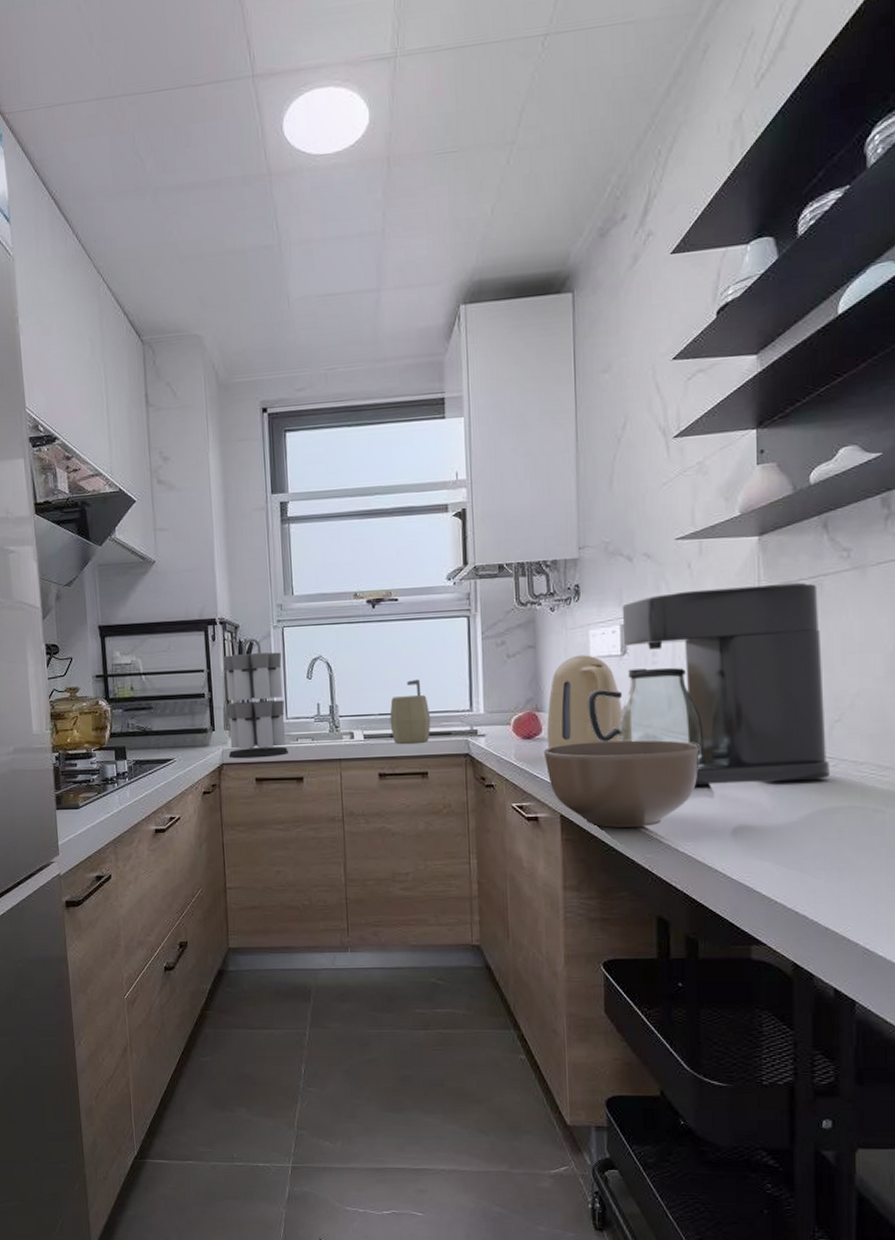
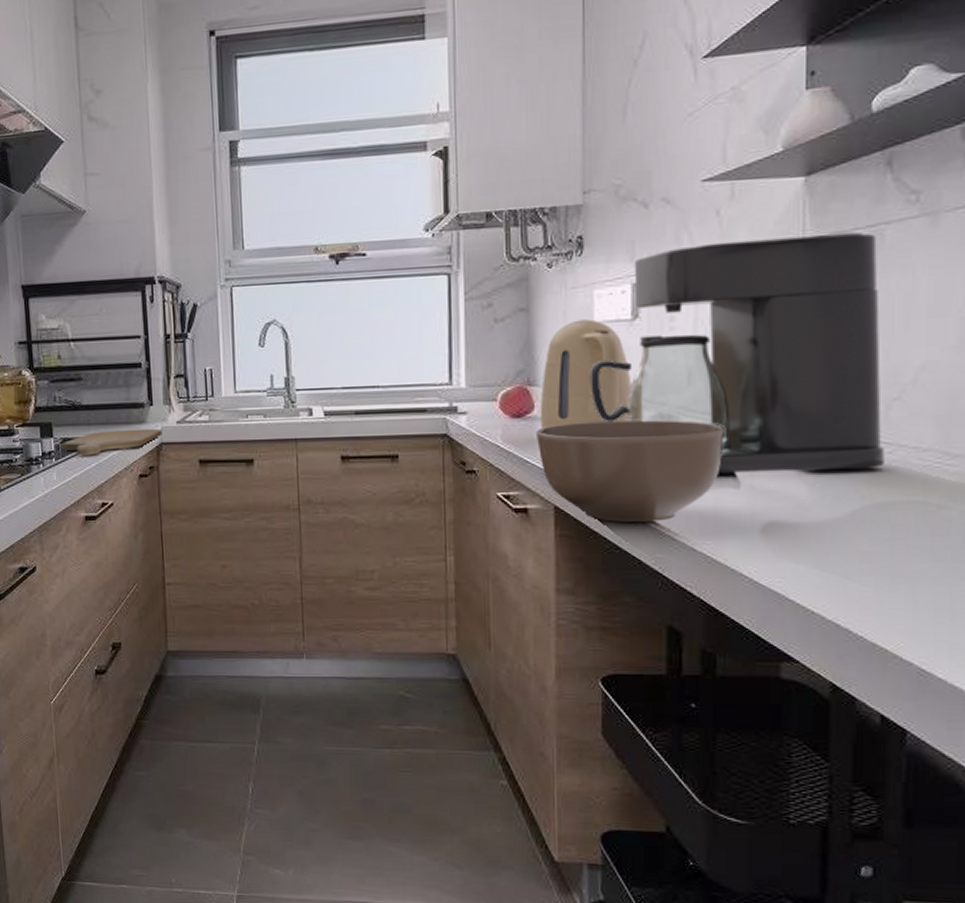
chopping board: none [133,751,223,776] -> present [60,428,162,456]
spice rack: present [223,638,288,759] -> none [163,299,237,438]
soap dispenser: present [389,679,431,745] -> none [354,347,403,424]

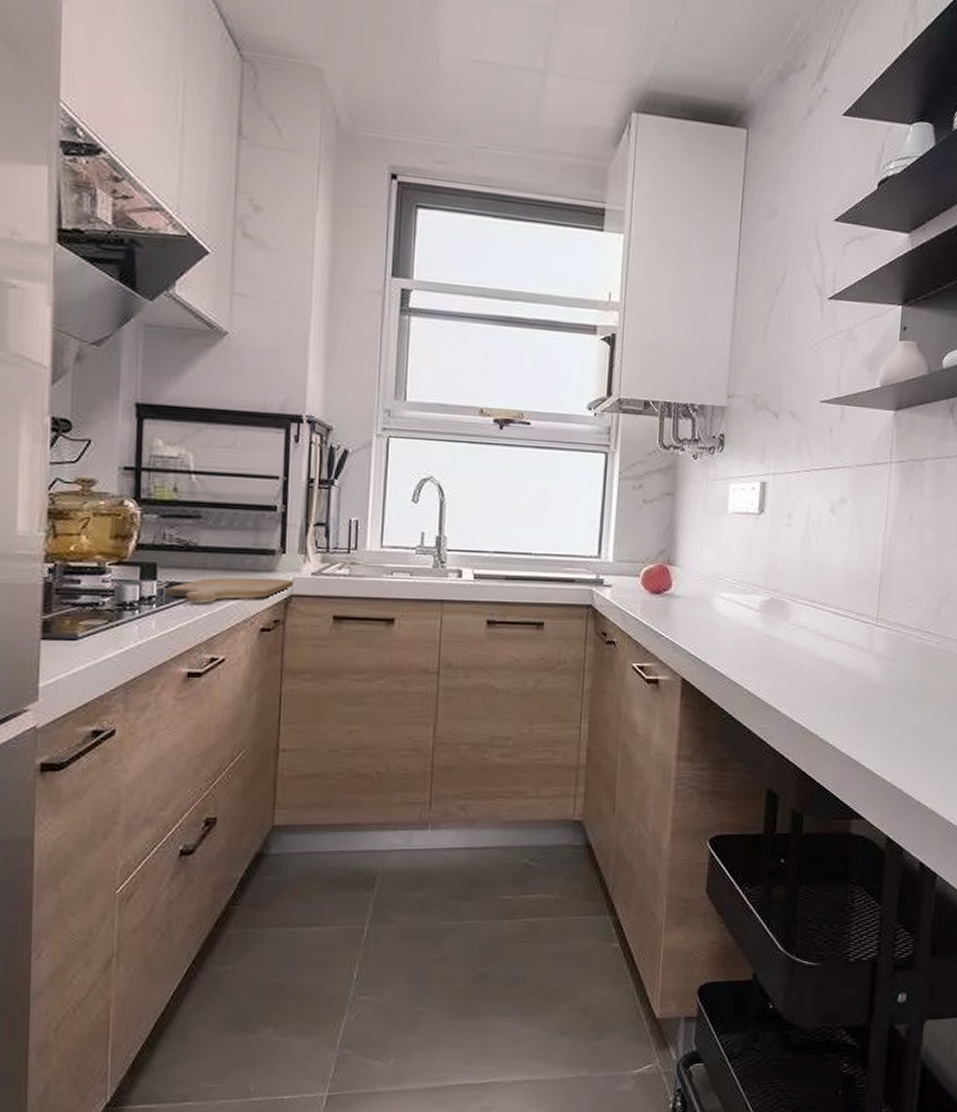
bowl: present [535,419,726,523] -> none [670,602,824,696]
kettle: present [540,319,633,428] -> none [675,509,755,606]
coffee maker: present [589,233,885,473] -> none [719,455,940,656]

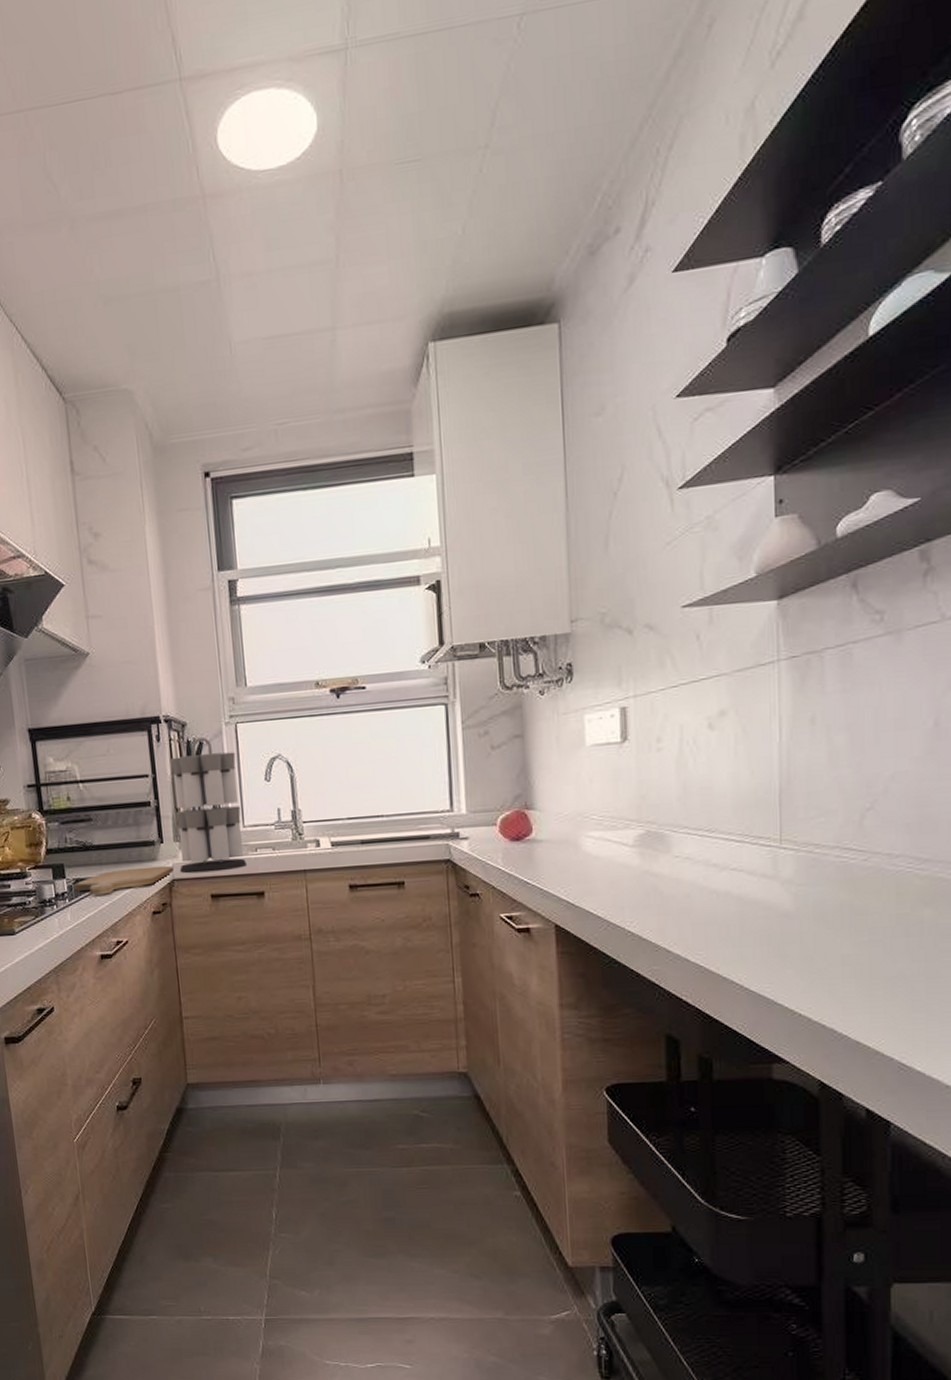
spice rack: none [300,444,383,592] -> present [170,736,247,874]

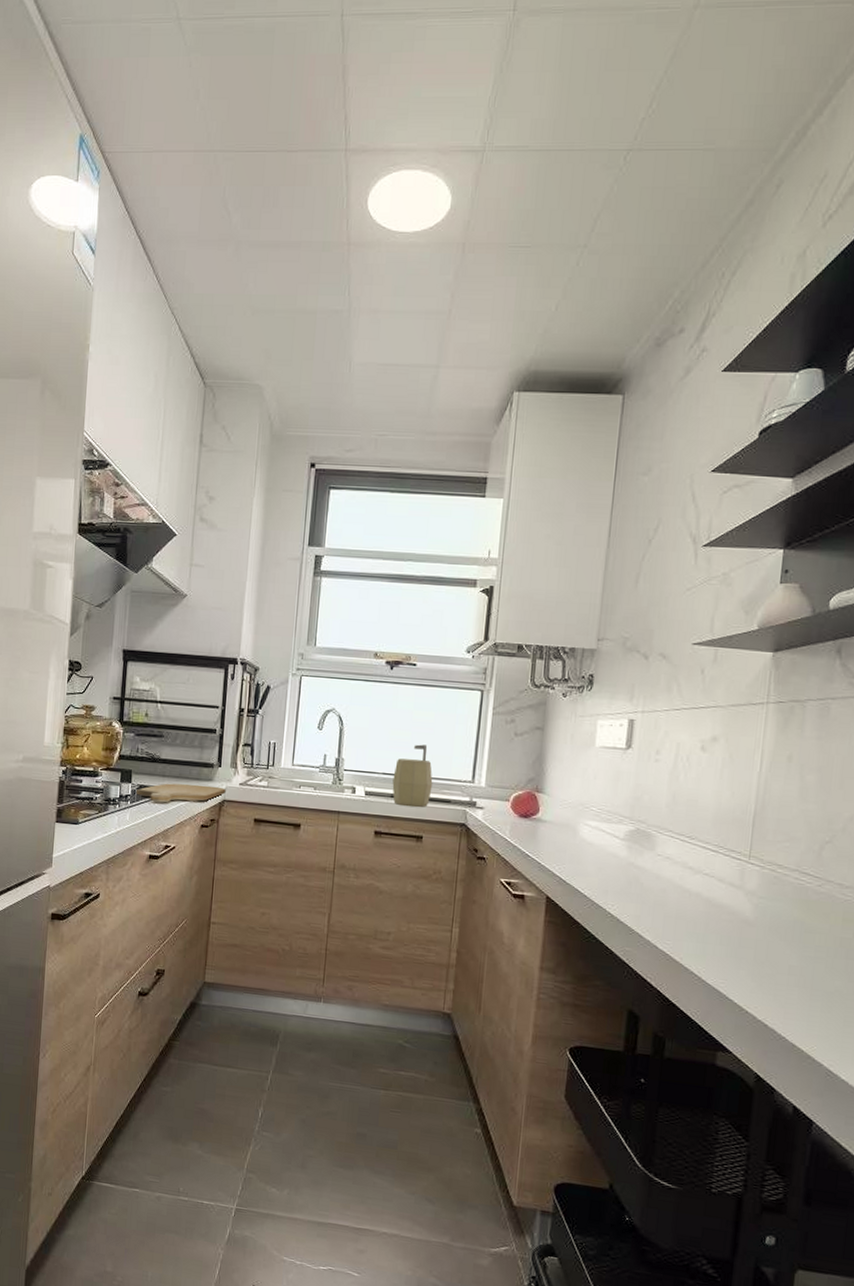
spice rack: present [170,736,247,874] -> none [231,682,296,801]
soap dispenser: none [359,777,407,852] -> present [392,744,433,808]

